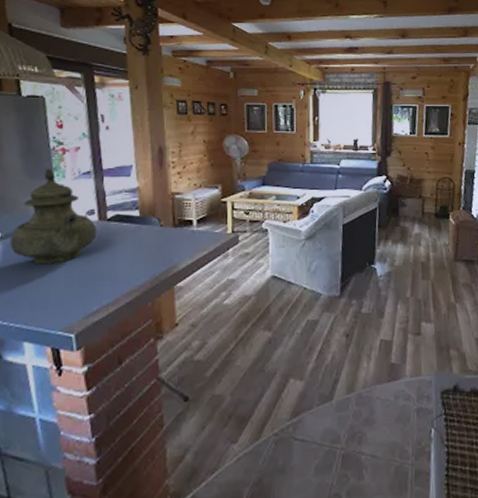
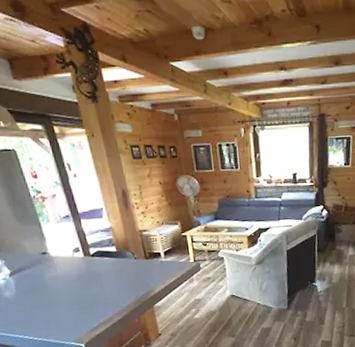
teapot: present [10,168,97,265] -> none [18,214,86,294]

